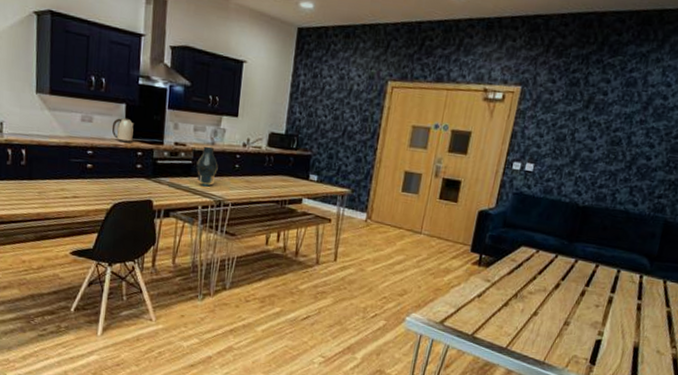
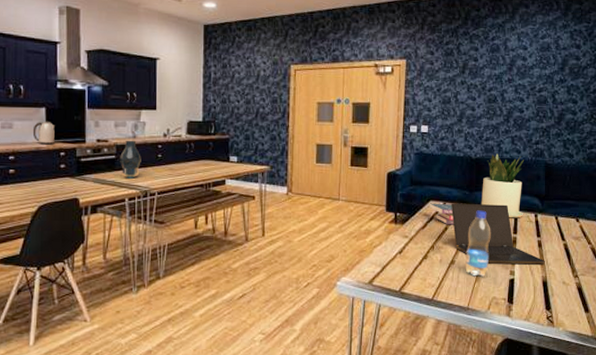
books: none [519,248,547,275] -> present [429,203,454,225]
laptop: none [541,251,642,330] -> present [451,203,545,265]
bottle: none [548,263,586,333] -> present [465,210,491,277]
planter: none [579,203,640,277] -> present [480,153,524,218]

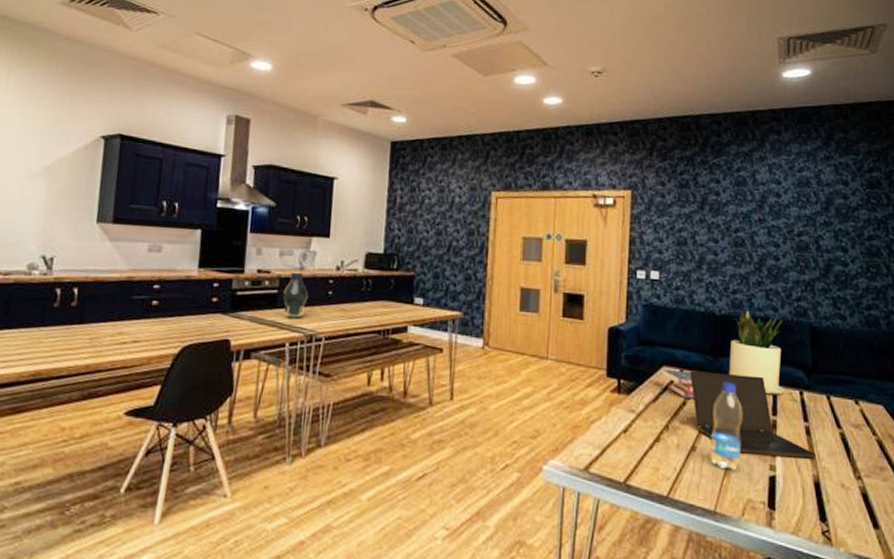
kettle: present [32,121,55,145] -> none [183,245,210,274]

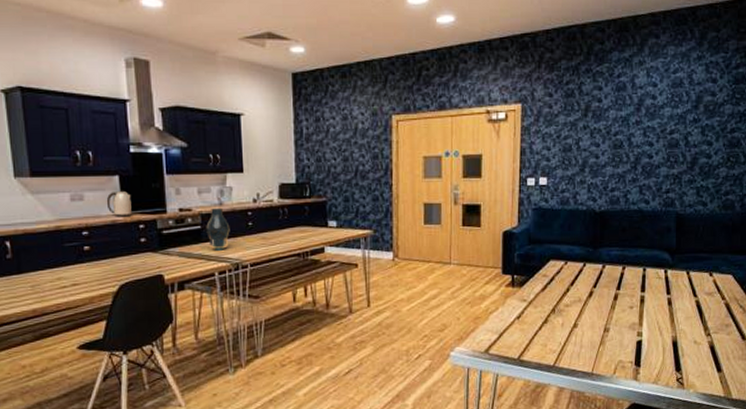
kettle: none [183,245,210,274] -> present [106,190,132,217]
books: present [662,369,694,400] -> none [549,262,576,286]
laptop: present [691,370,816,459] -> none [574,261,675,325]
bottle: present [710,382,743,470] -> none [589,268,617,340]
planter: present [728,310,785,395] -> none [605,205,653,276]

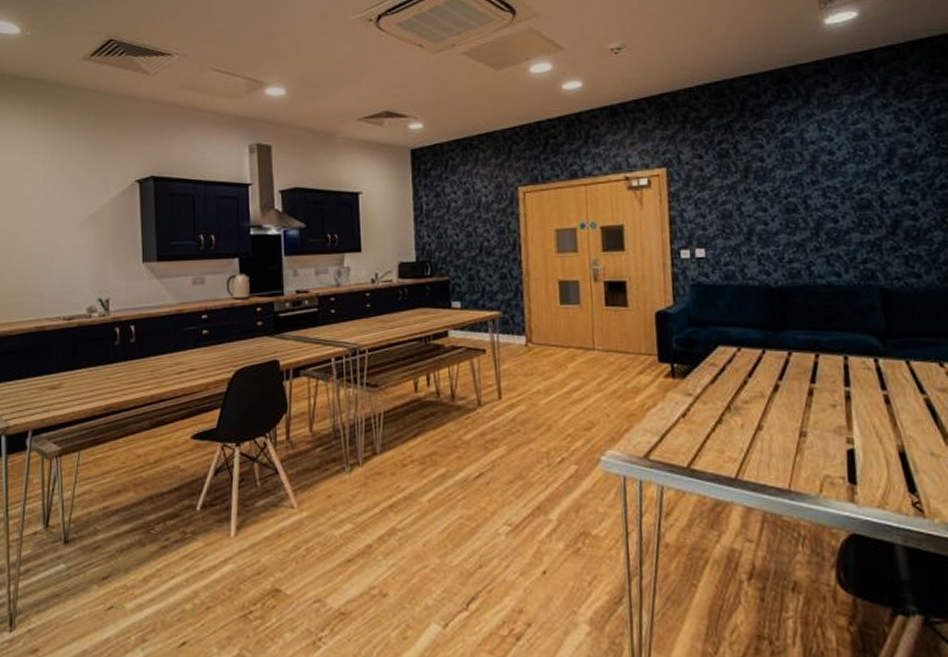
vase: present [206,207,230,251] -> none [323,289,347,334]

